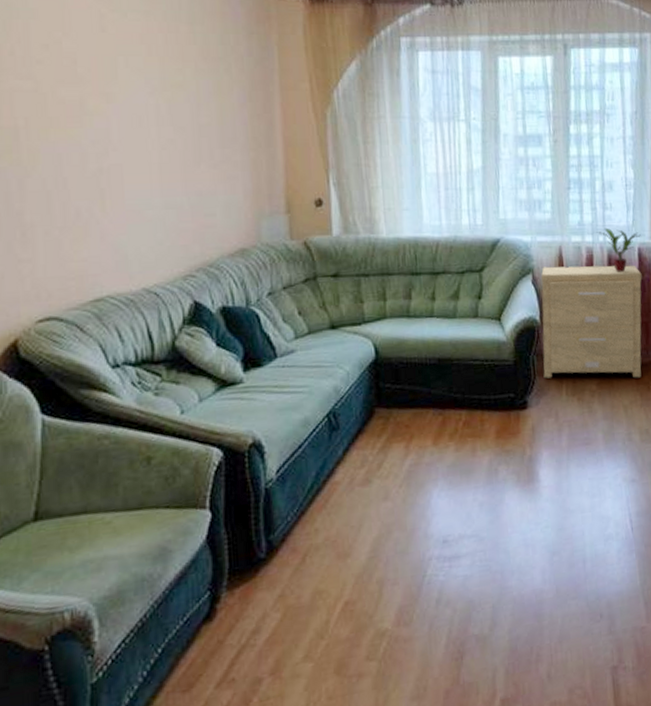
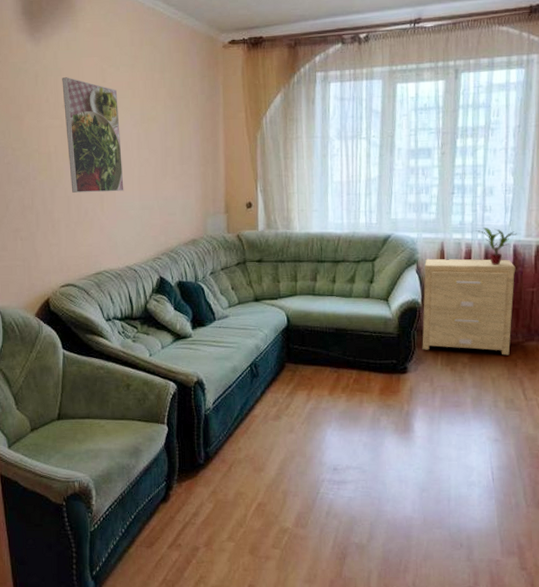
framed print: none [36,21,137,186] -> present [62,77,124,193]

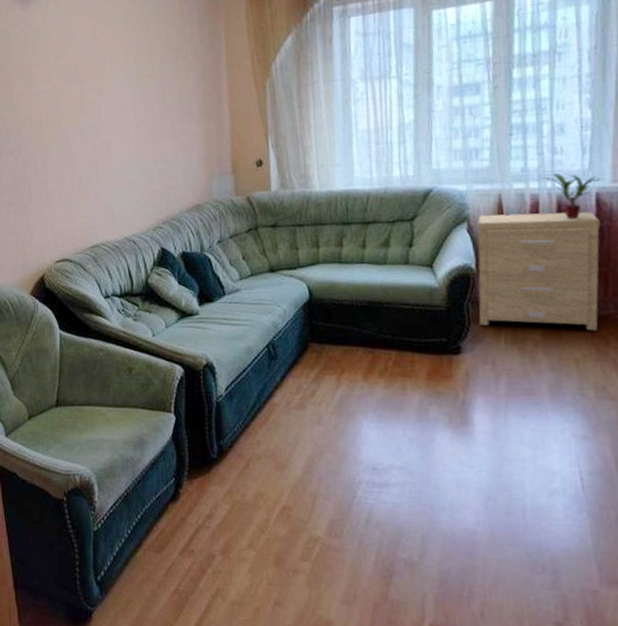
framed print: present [62,77,124,193] -> none [52,38,120,161]

